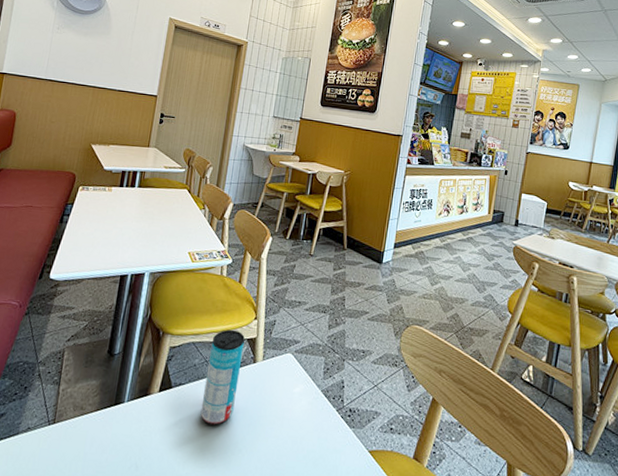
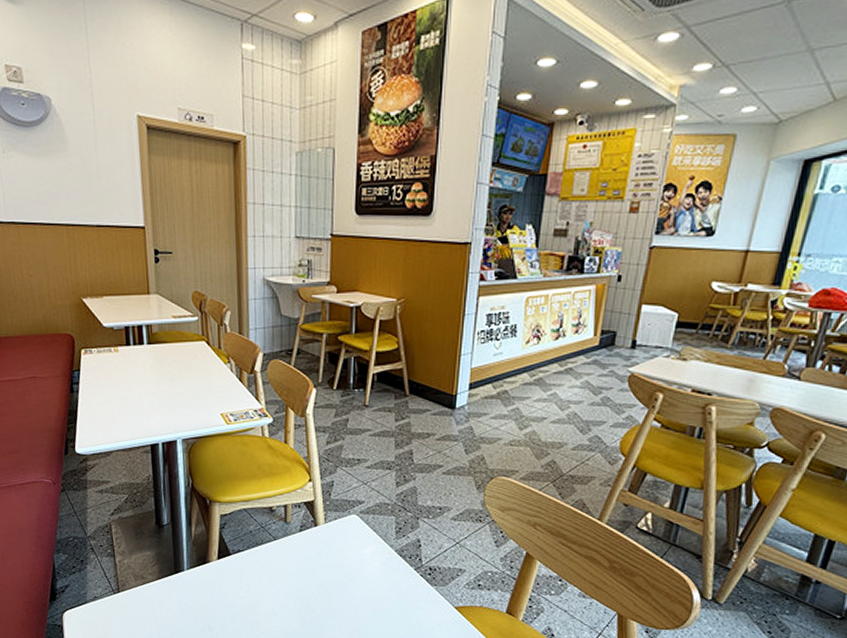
beverage can: present [200,329,245,426] -> none [265,493,302,589]

